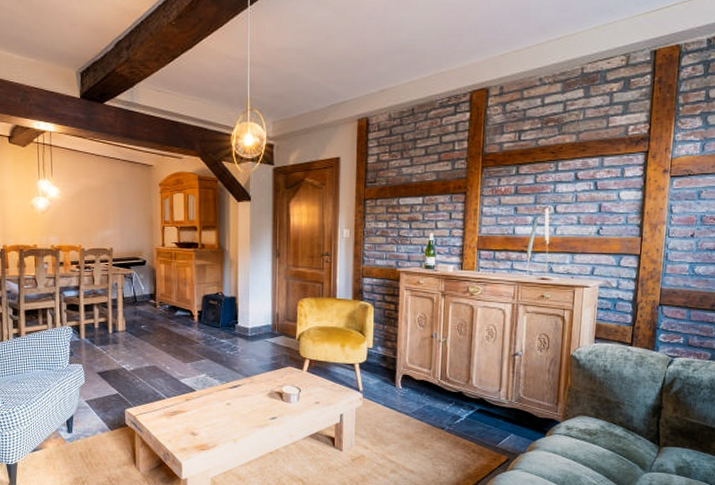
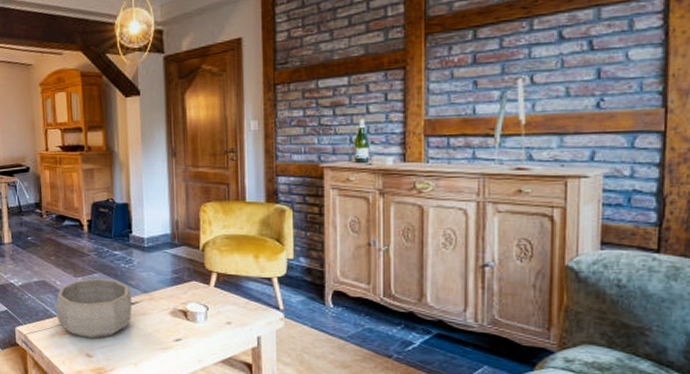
decorative bowl: none [164,363,235,418] -> present [55,278,132,338]

